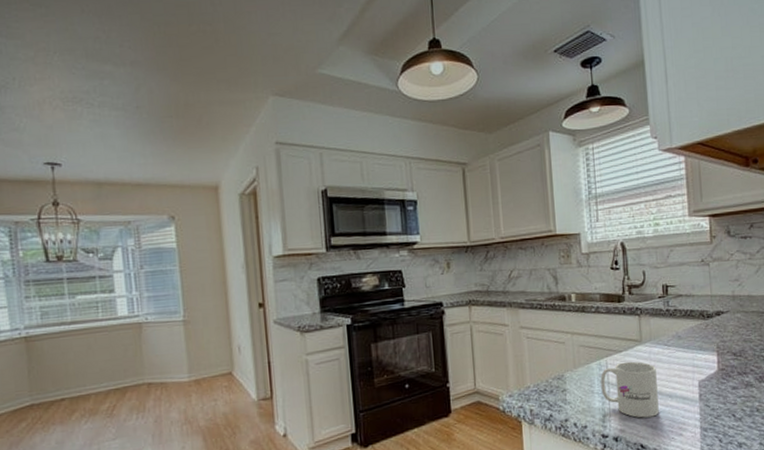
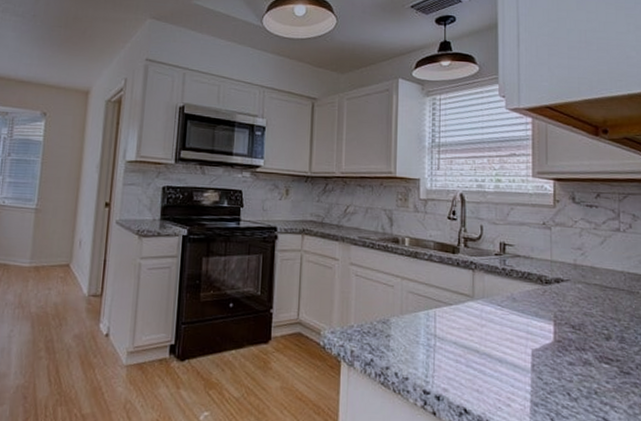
mug: present [600,361,659,418] -> none [427,316,487,380]

